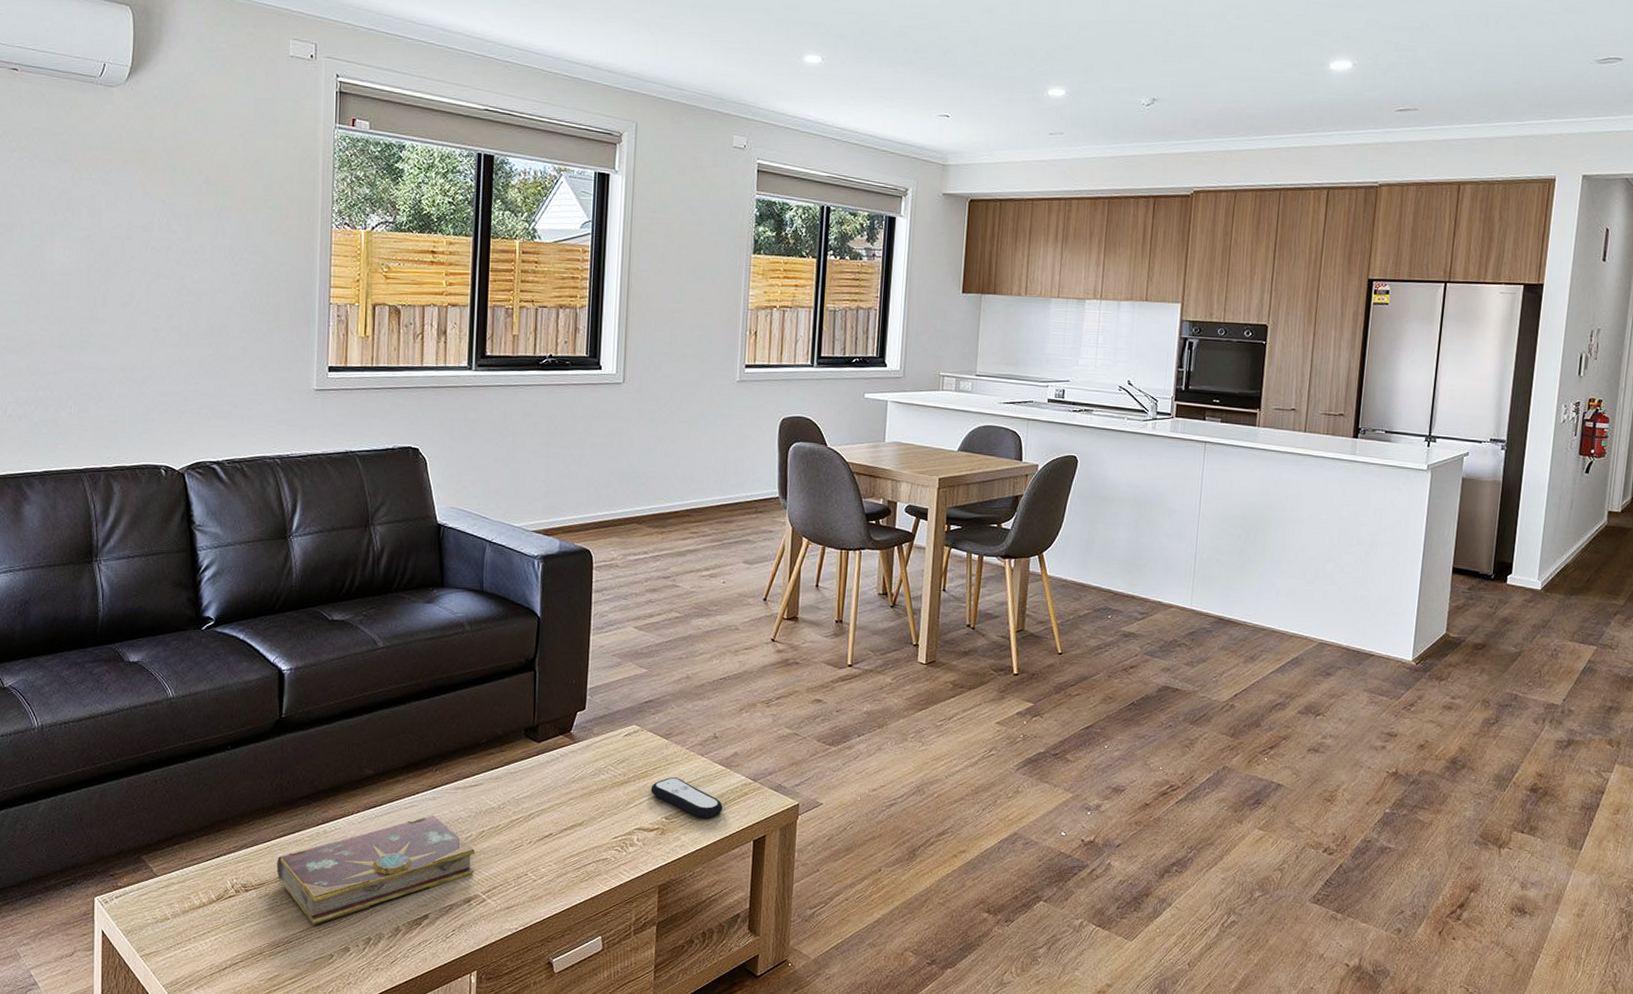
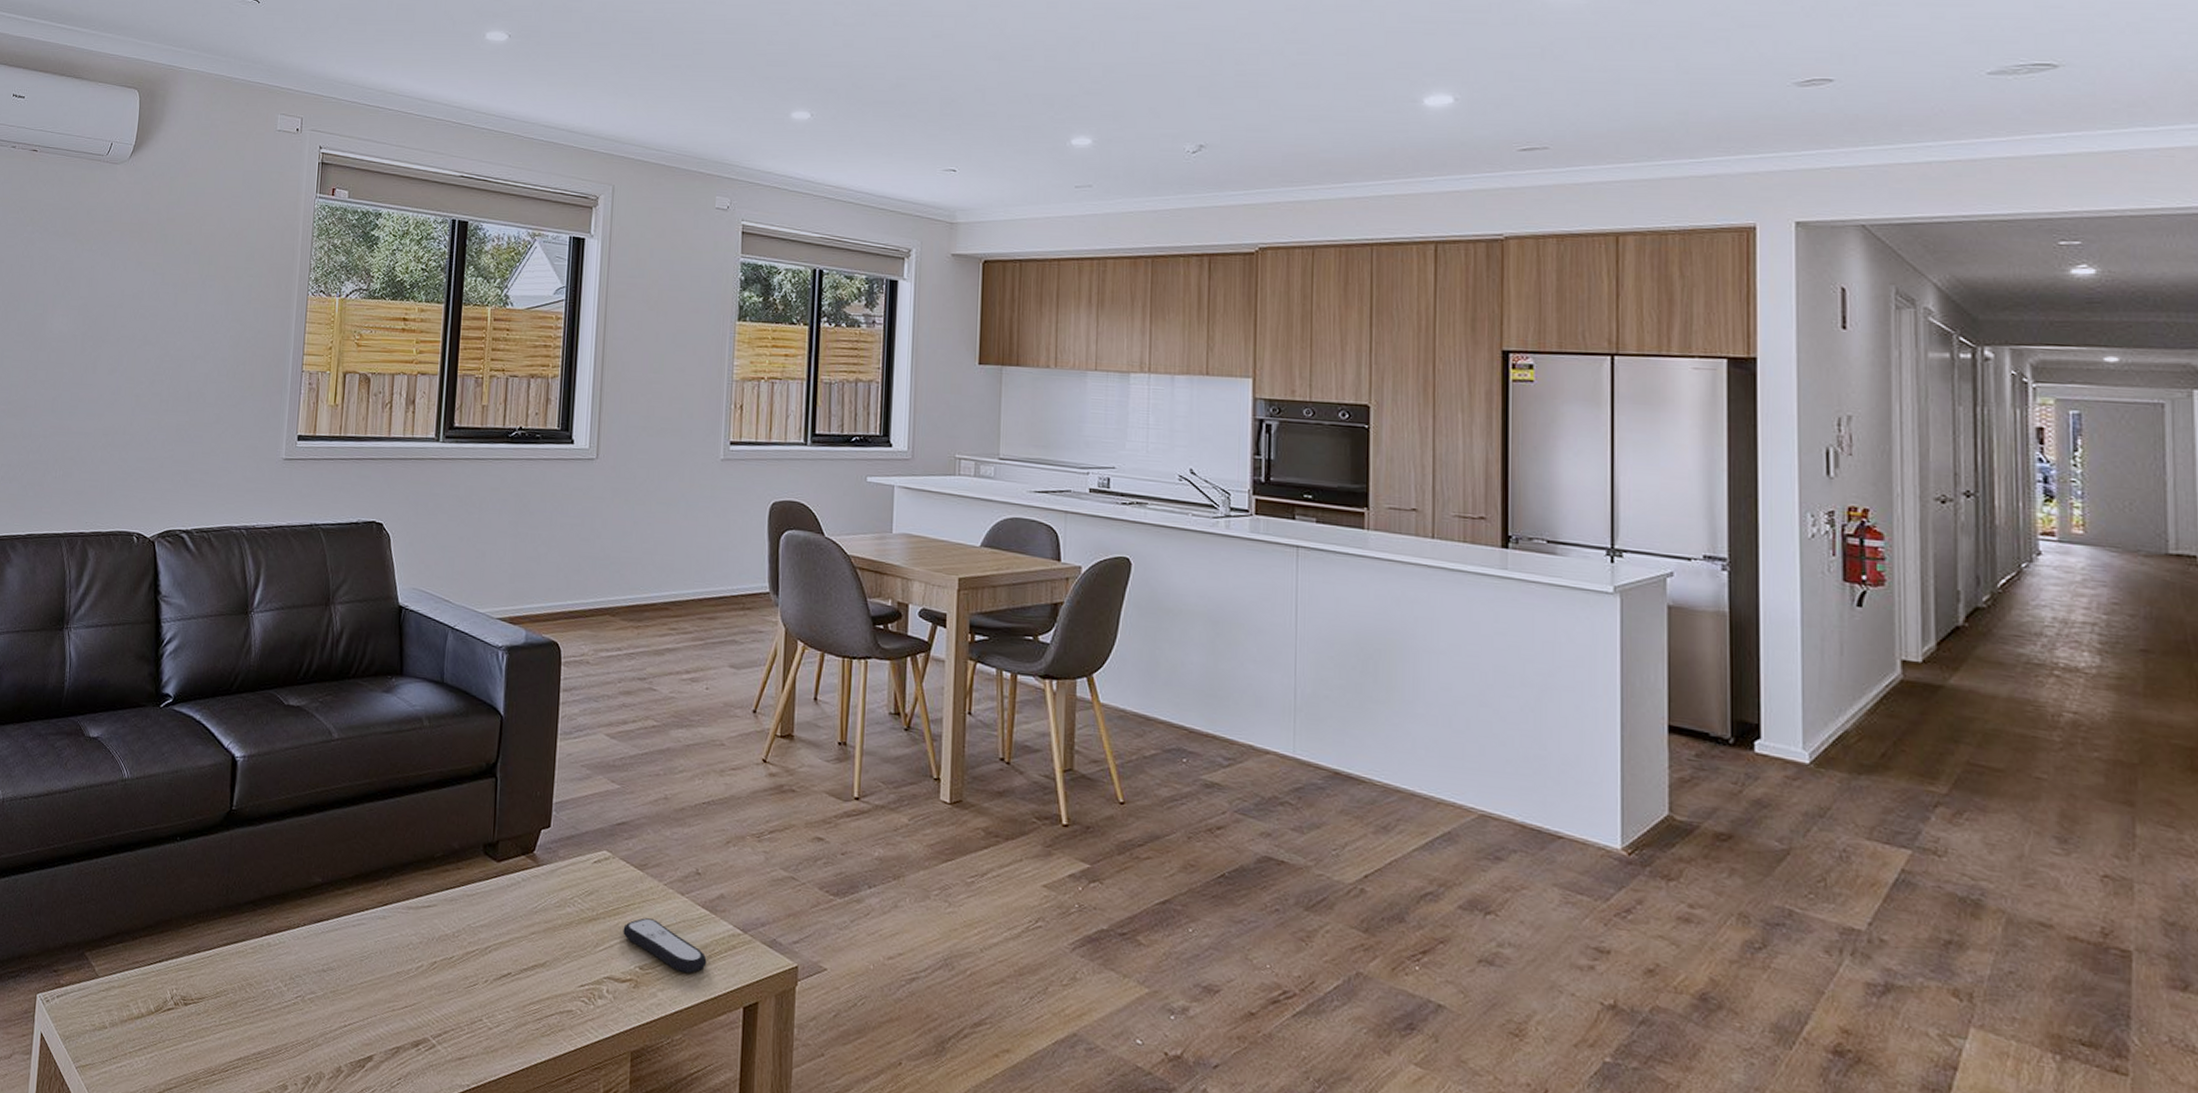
book: present [277,815,476,925] -> none [217,937,427,1054]

